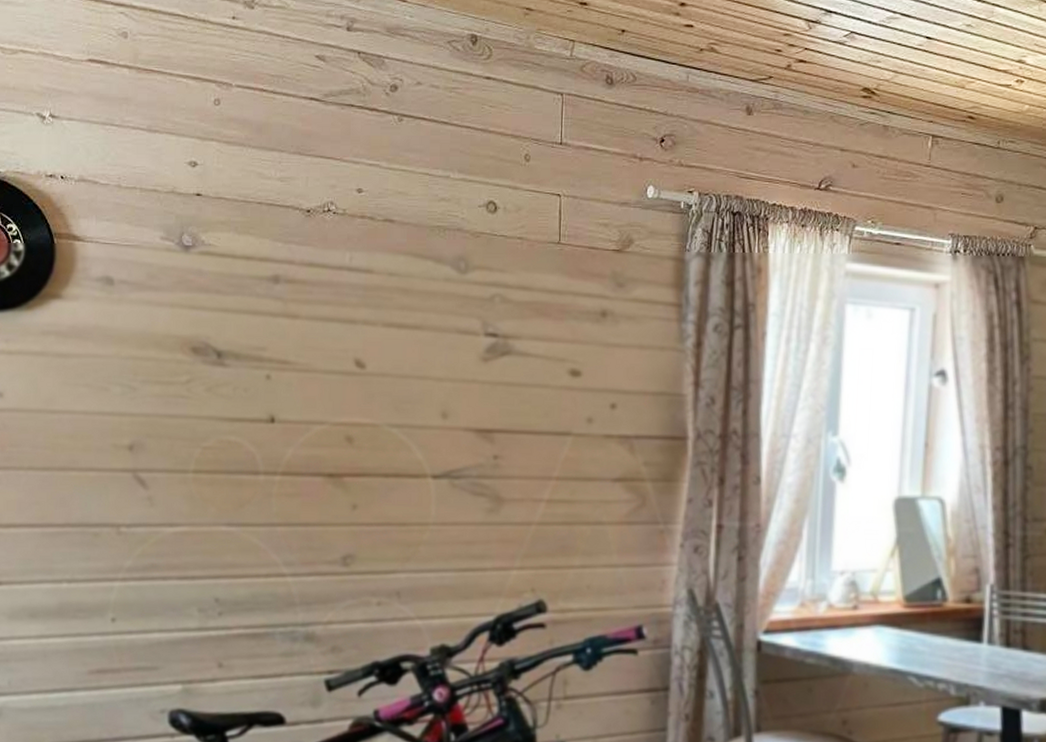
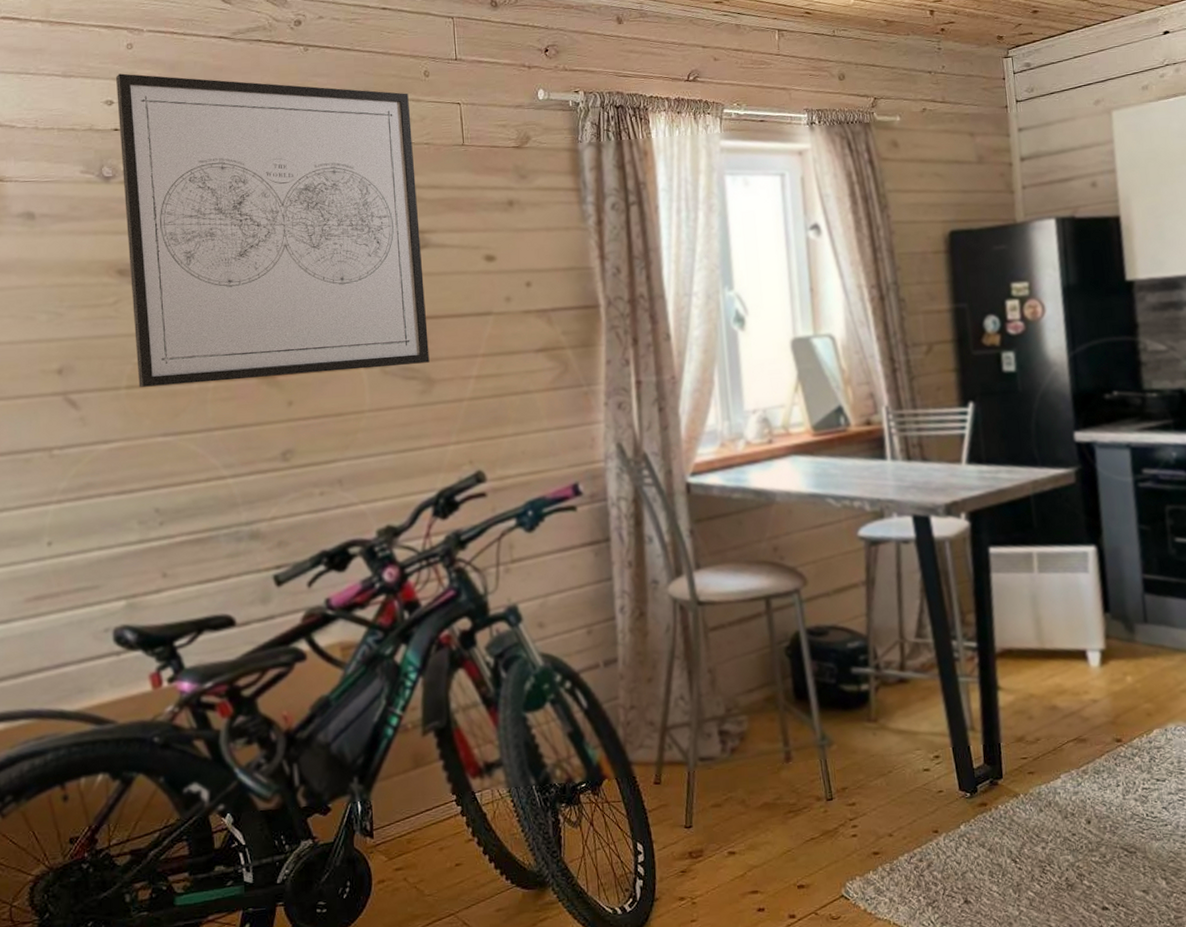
wall art: none [201,132,506,480] -> present [116,73,430,387]

